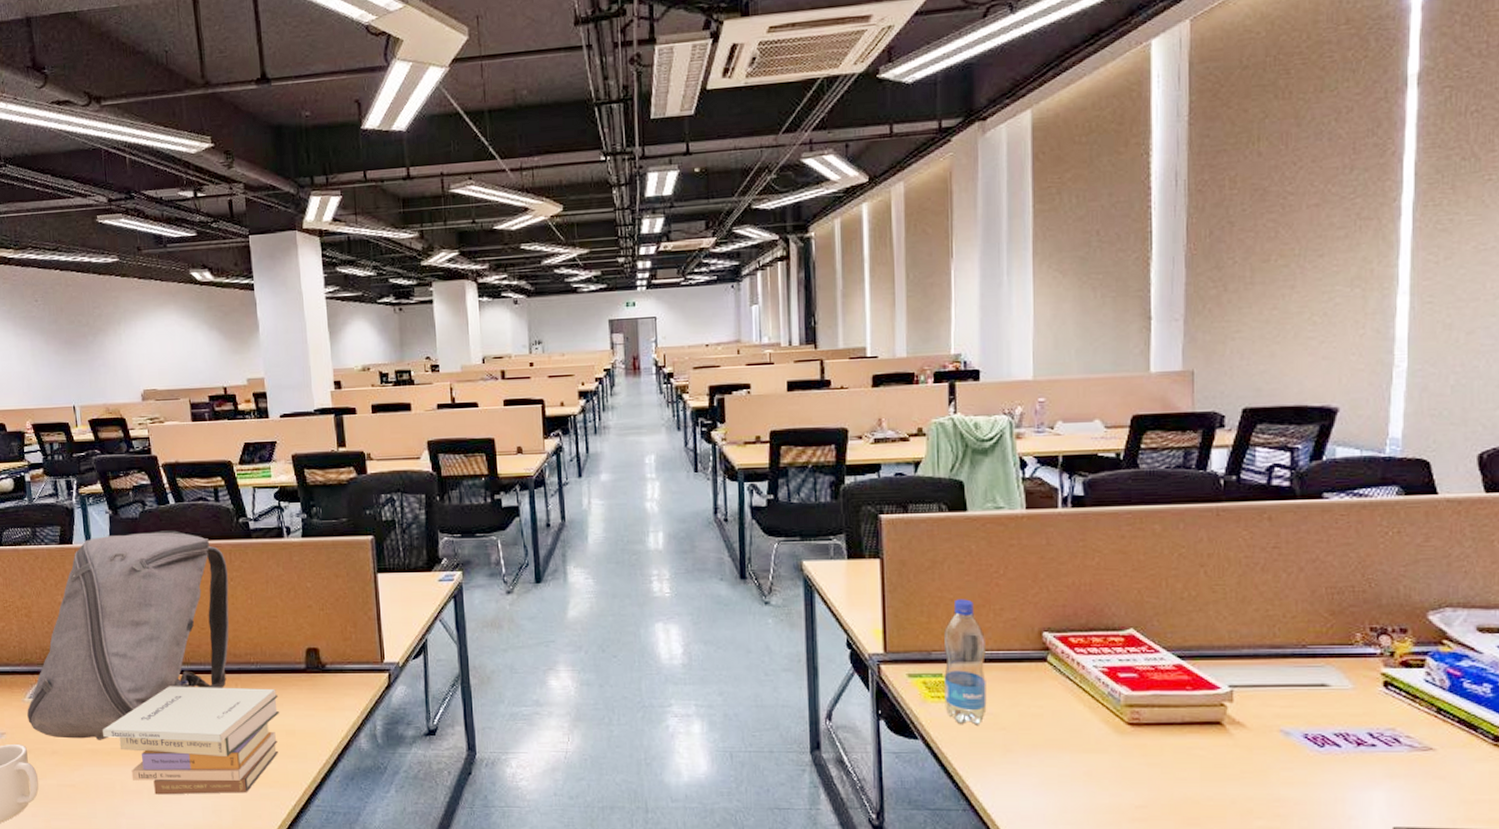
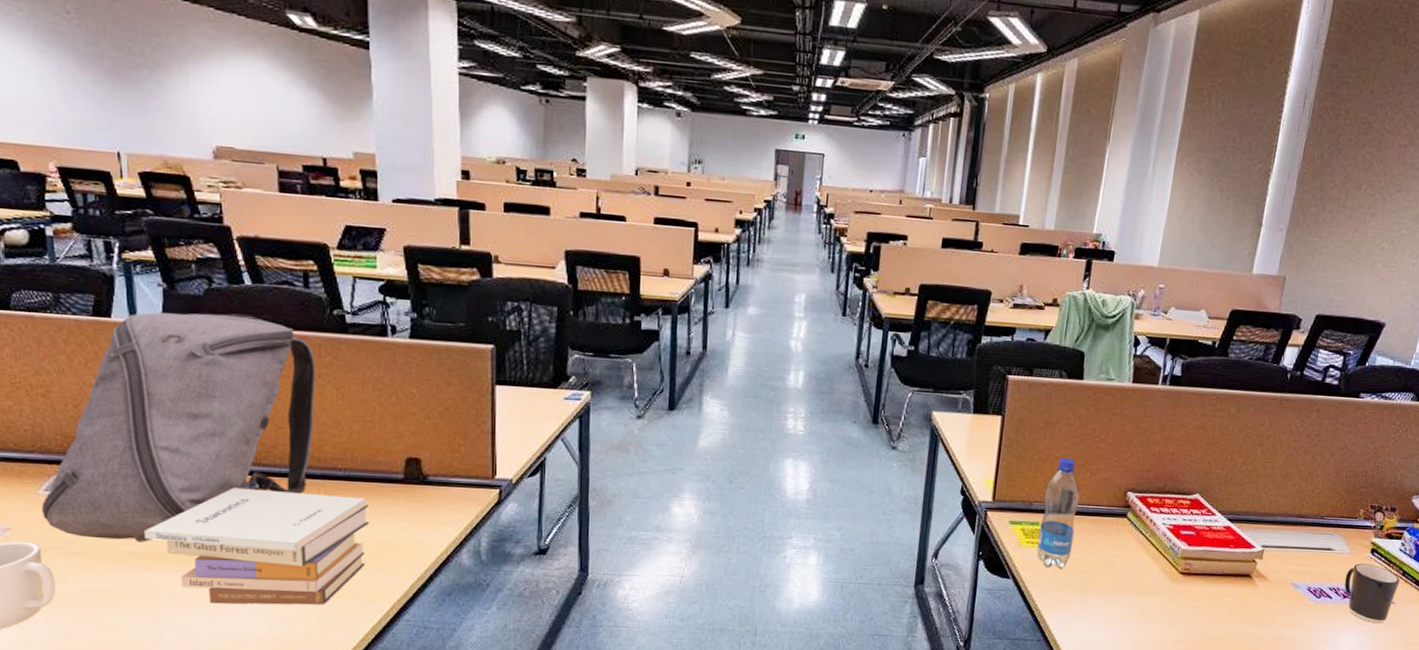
mug: none [1354,701,1434,777] -> present [1344,563,1400,624]

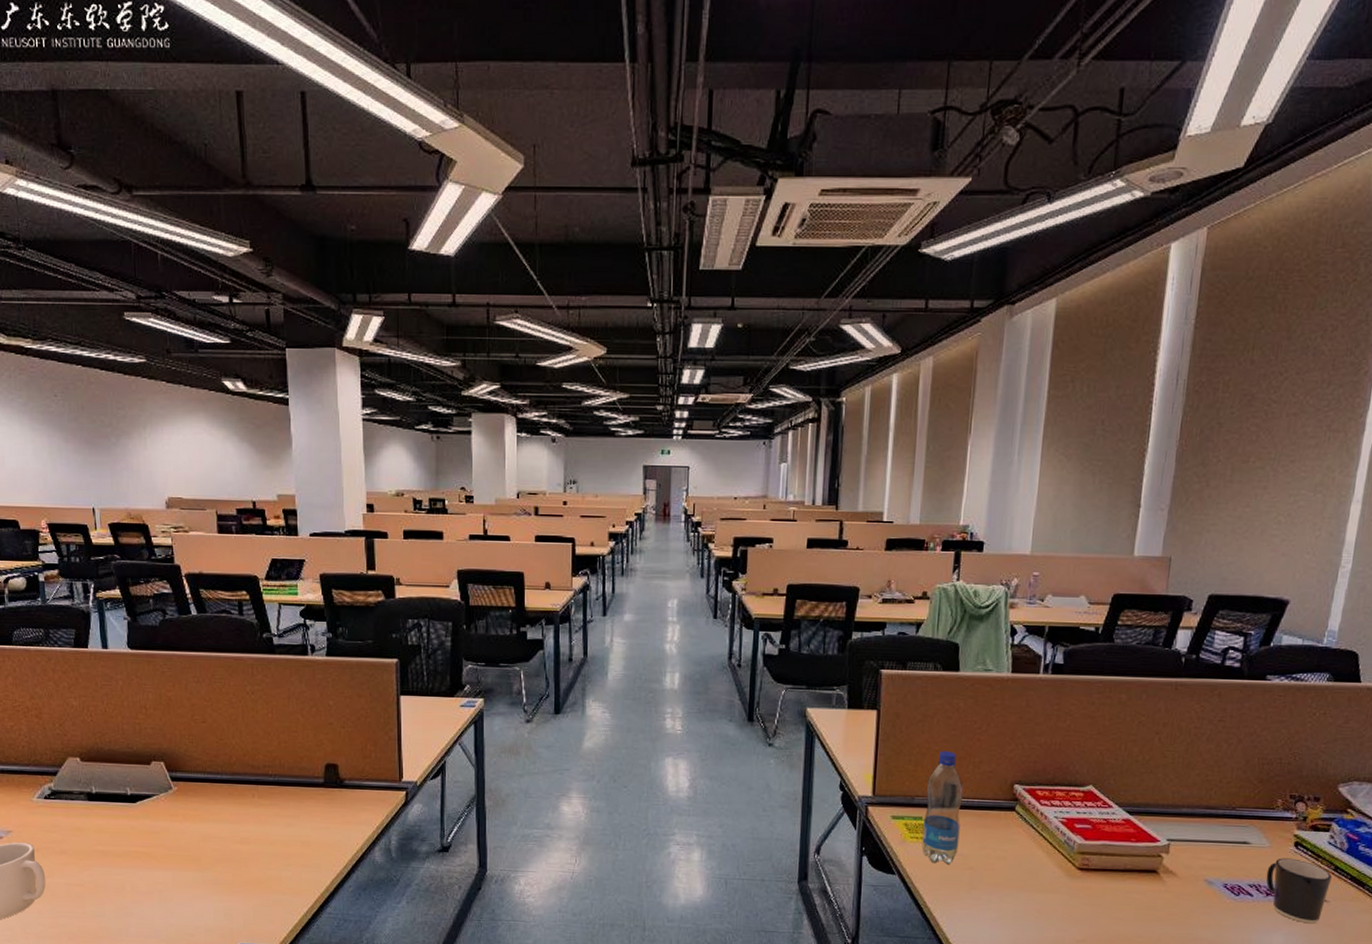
backpack: present [41,312,317,542] -> none [35,640,250,842]
books: present [144,487,370,605] -> none [114,793,296,899]

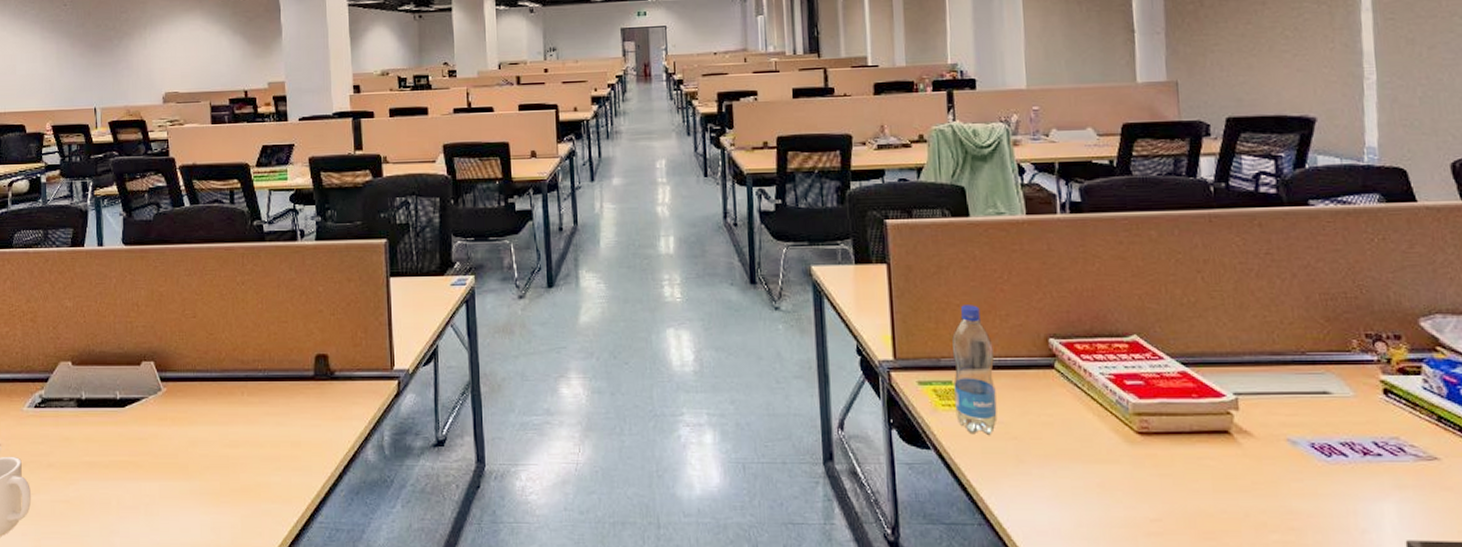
mug: present [1266,858,1332,924] -> none [1357,408,1437,488]

